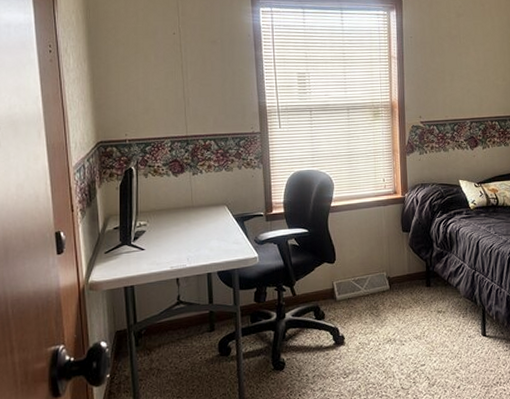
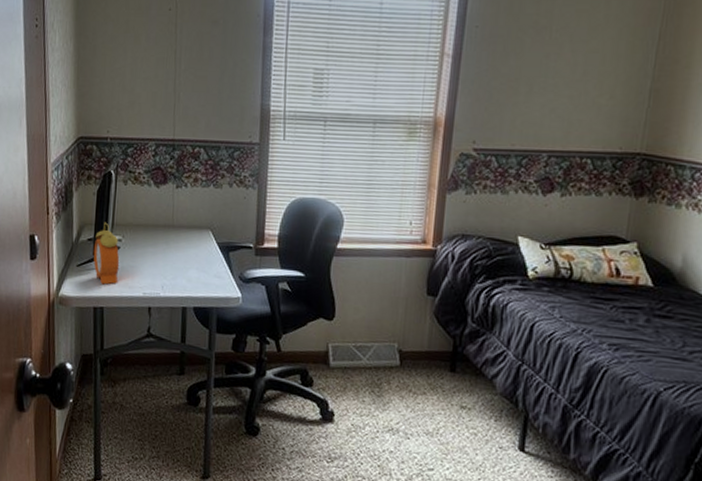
alarm clock: none [120,211,146,266] -> present [93,222,120,285]

